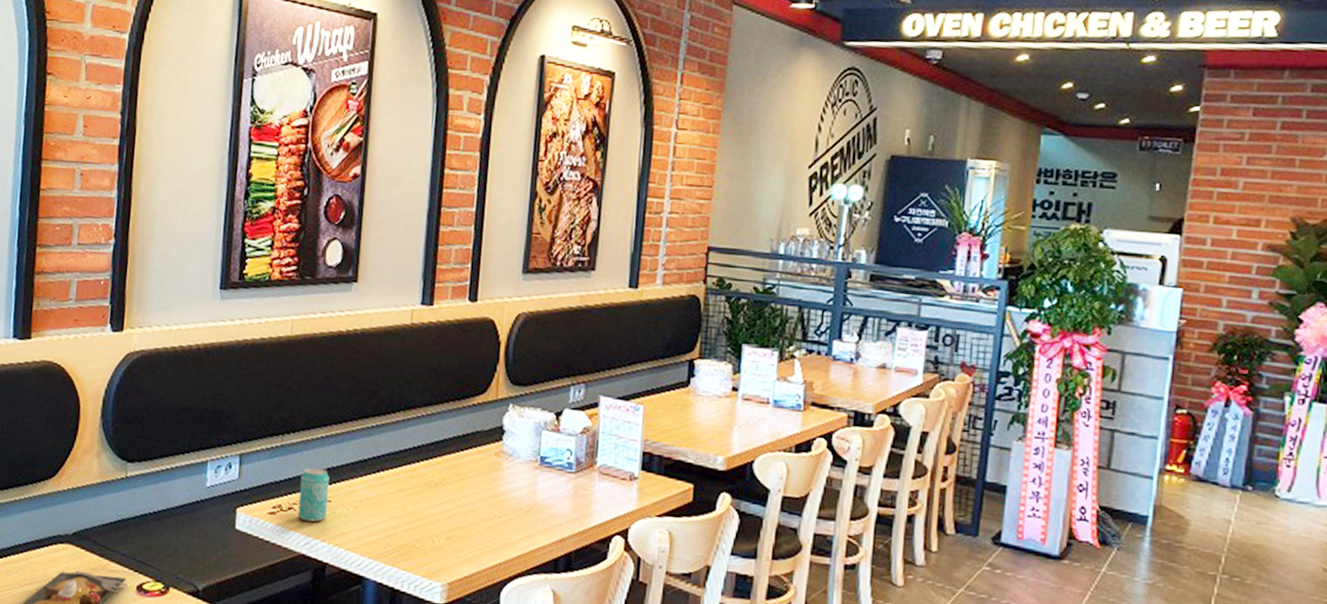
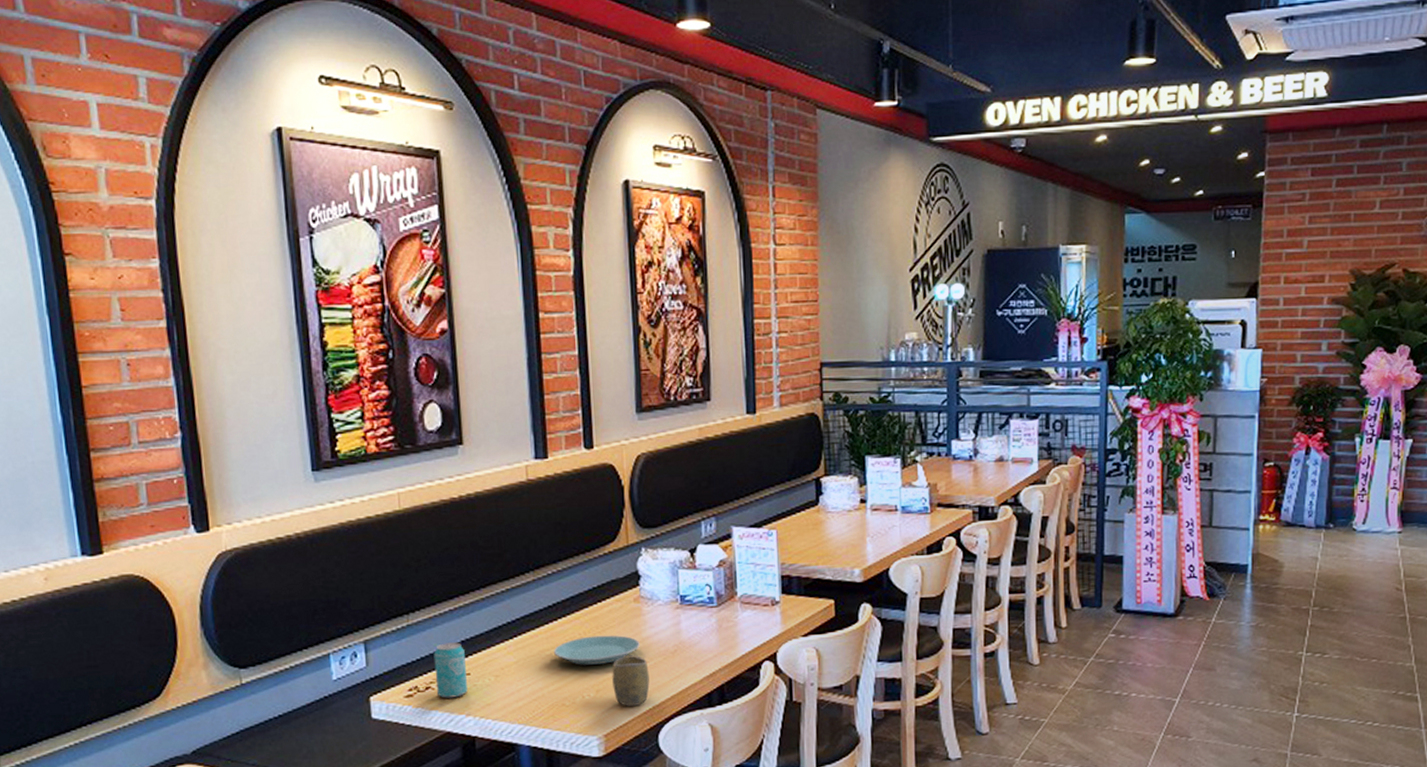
plate: none [412,482,495,513] -> present [554,635,640,665]
cup: none [463,507,500,560] -> present [612,655,650,707]

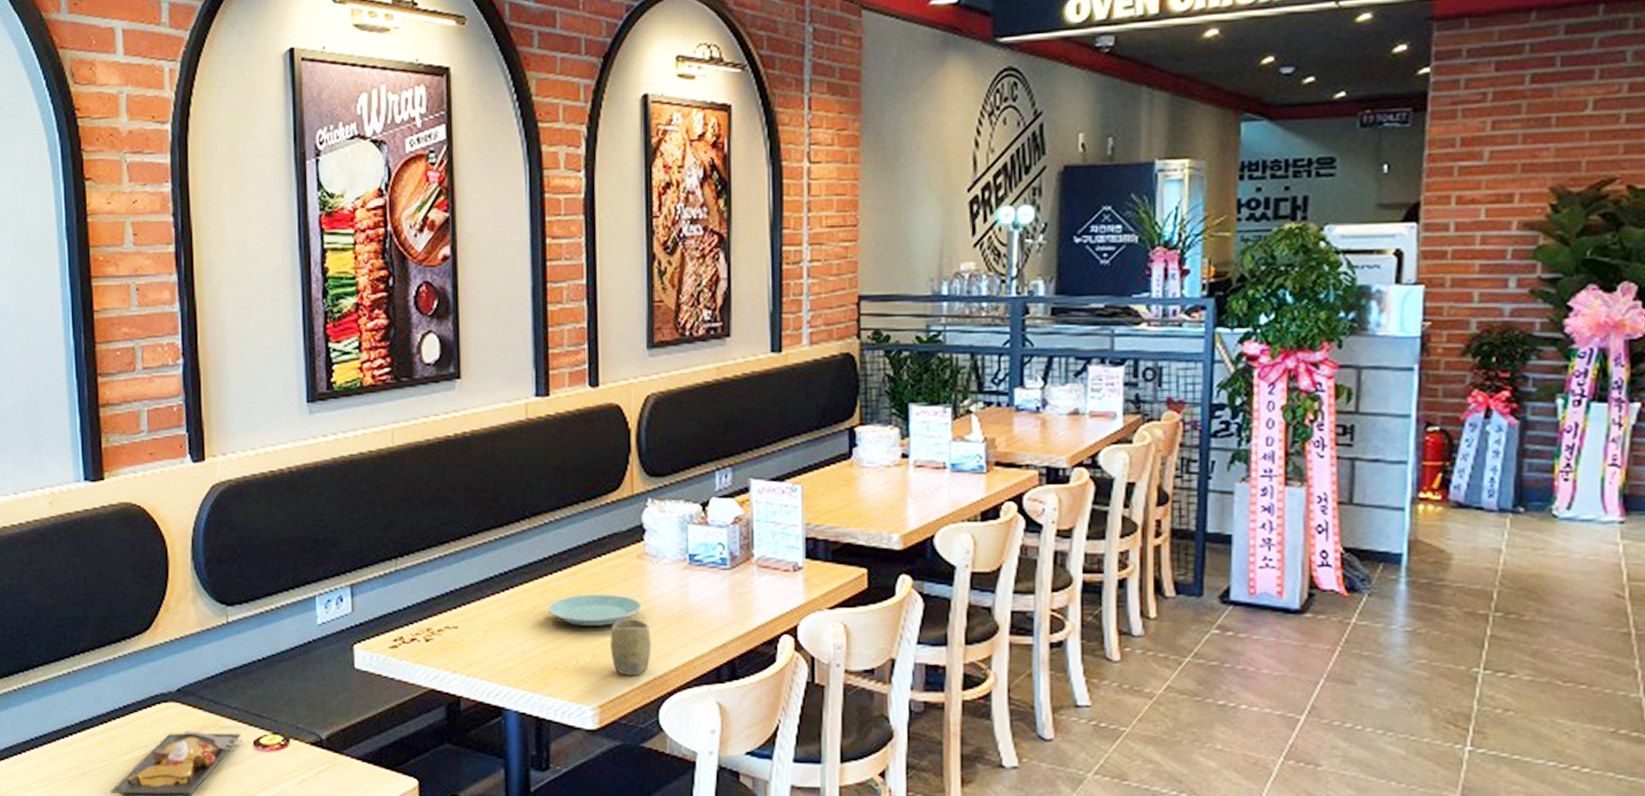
beverage can: present [433,642,467,698] -> none [421,592,454,652]

